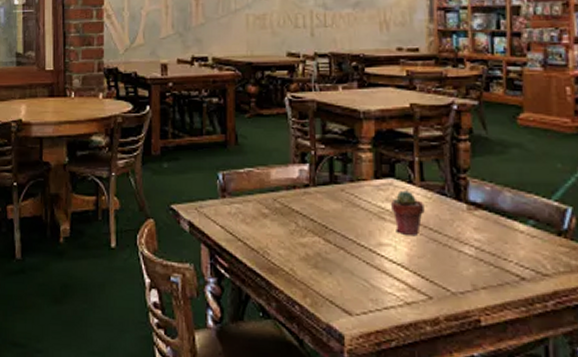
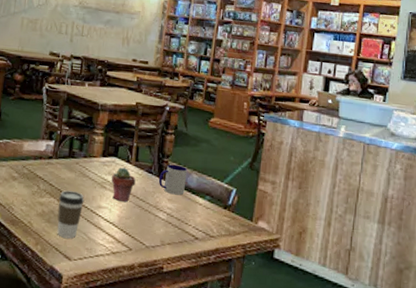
coffee cup: none [324,226,359,288] -> present [57,190,85,239]
mug: none [456,181,497,222] -> present [158,164,188,195]

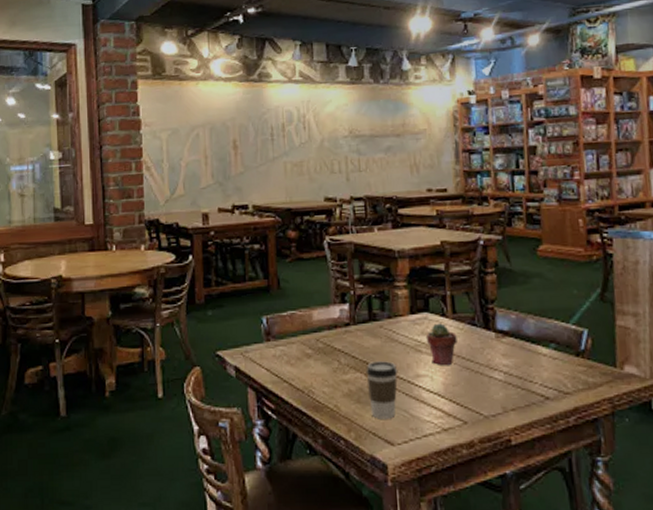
mug: present [158,164,188,195] -> none [485,310,522,348]

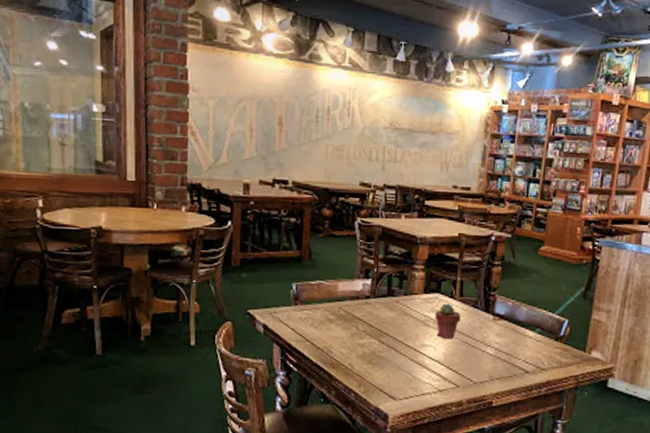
coffee cup: present [366,361,398,419] -> none [379,330,407,379]

